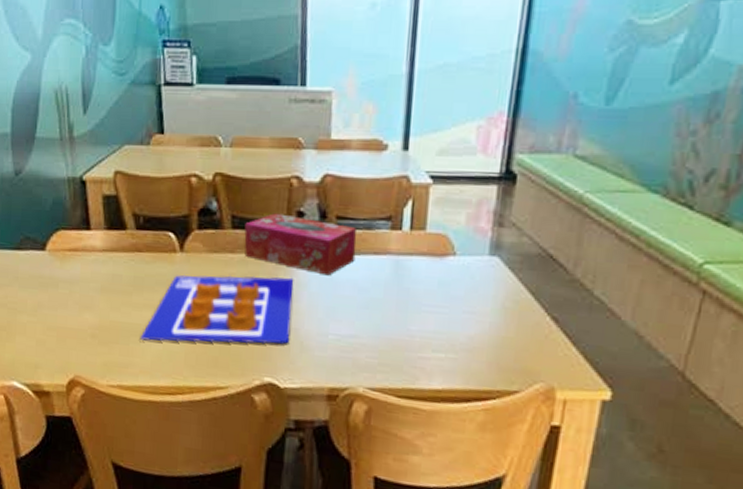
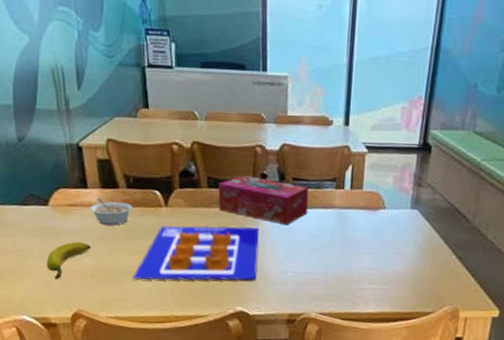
banana: none [41,293,92,338] -> present [46,242,91,279]
legume: none [92,240,142,275] -> present [89,197,132,226]

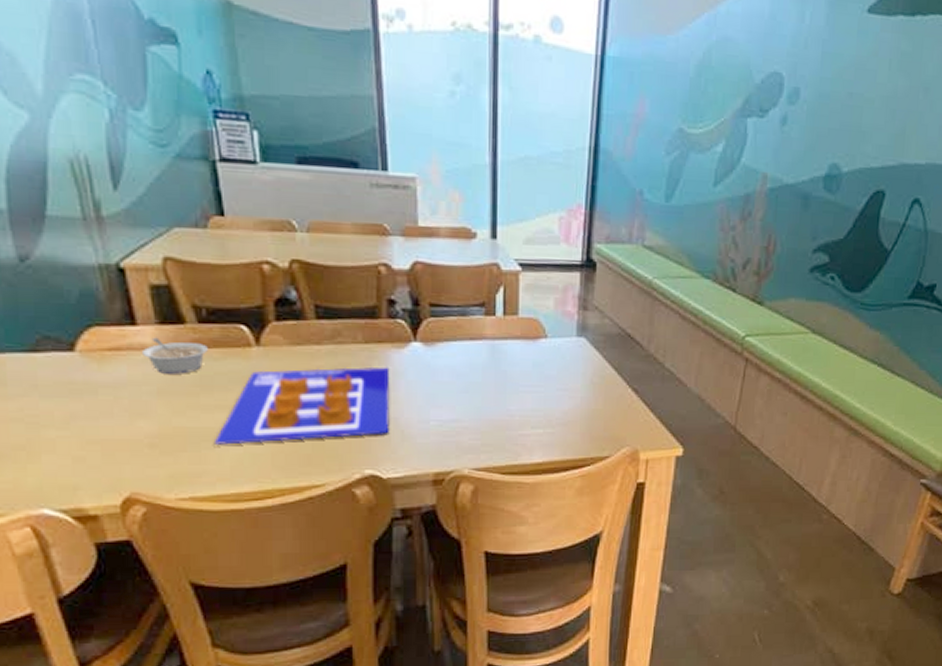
banana: present [46,242,91,279] -> none [76,399,146,453]
tissue box: present [218,175,309,225] -> none [331,302,452,363]

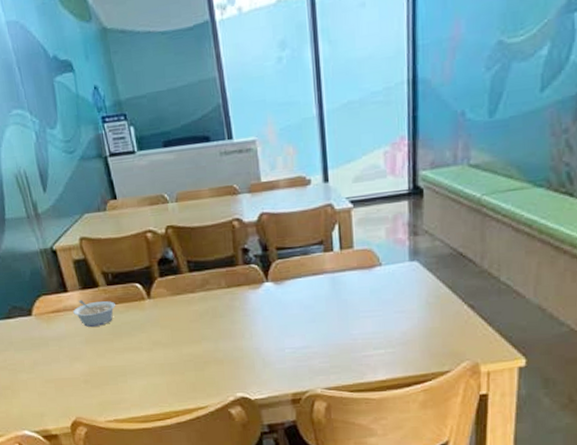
poster: present [213,367,390,445] -> none [126,306,253,379]

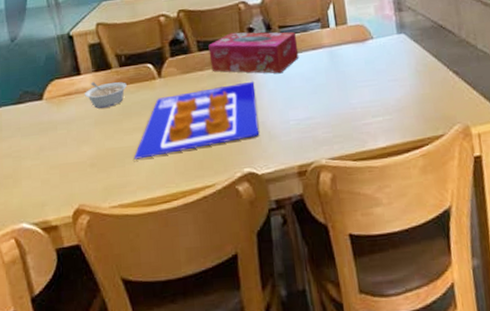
poster: none [126,306,253,379] -> present [133,81,260,160]
tissue box: none [199,253,298,300] -> present [208,31,299,74]

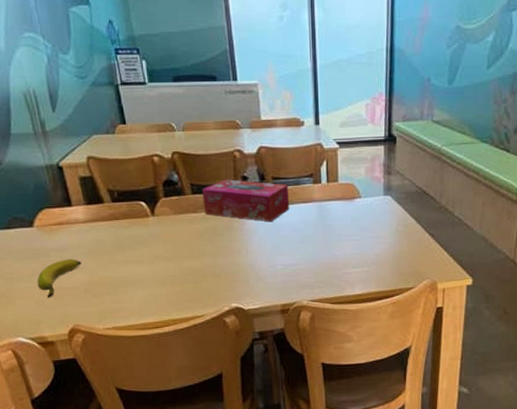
banana: none [43,130,88,176] -> present [37,259,81,298]
legume: present [84,81,127,109] -> none [76,214,120,240]
poster: present [133,81,260,160] -> none [127,226,248,289]

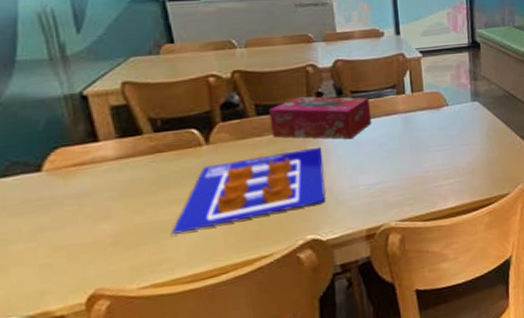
banana: present [37,259,81,298] -> none [43,205,109,260]
poster: none [127,226,248,289] -> present [171,146,326,234]

